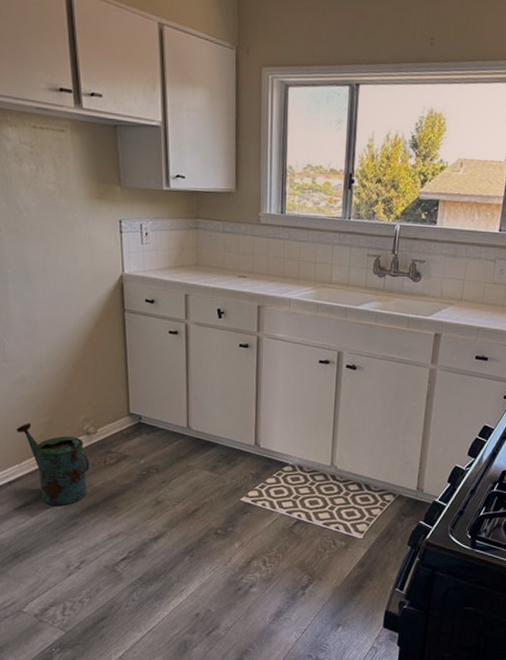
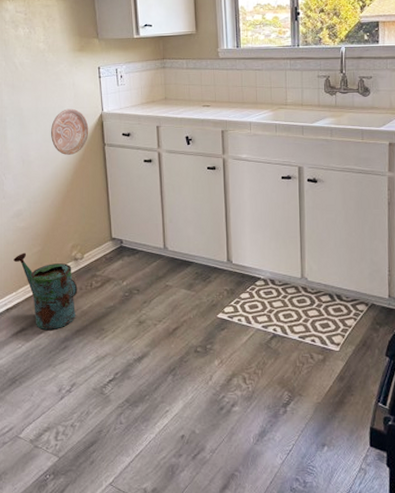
decorative plate: none [60,265,107,319] -> present [50,108,89,155]

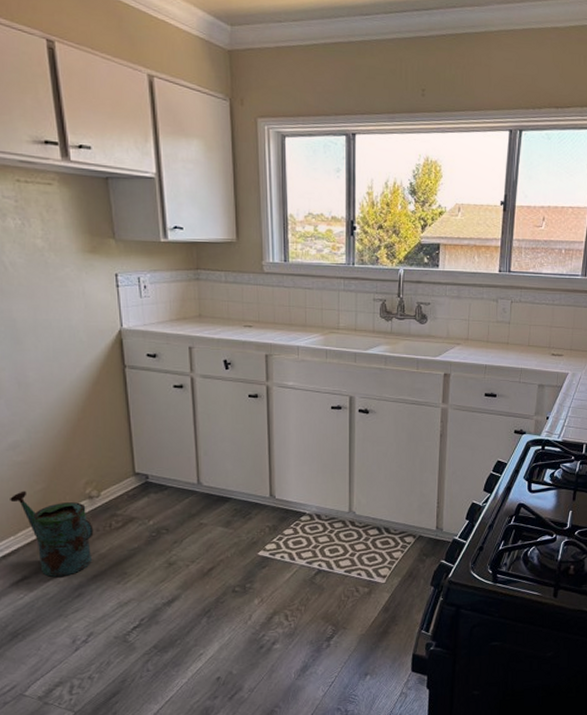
decorative plate: present [50,108,89,155] -> none [54,322,105,377]

